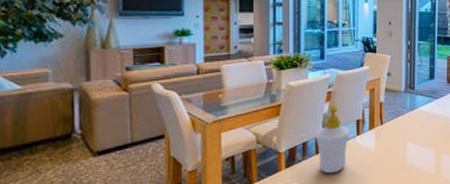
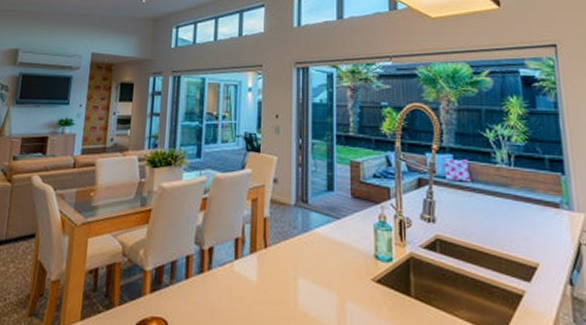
soap bottle: present [315,103,351,174] -> none [186,213,227,309]

